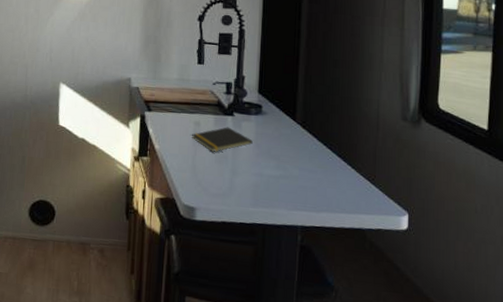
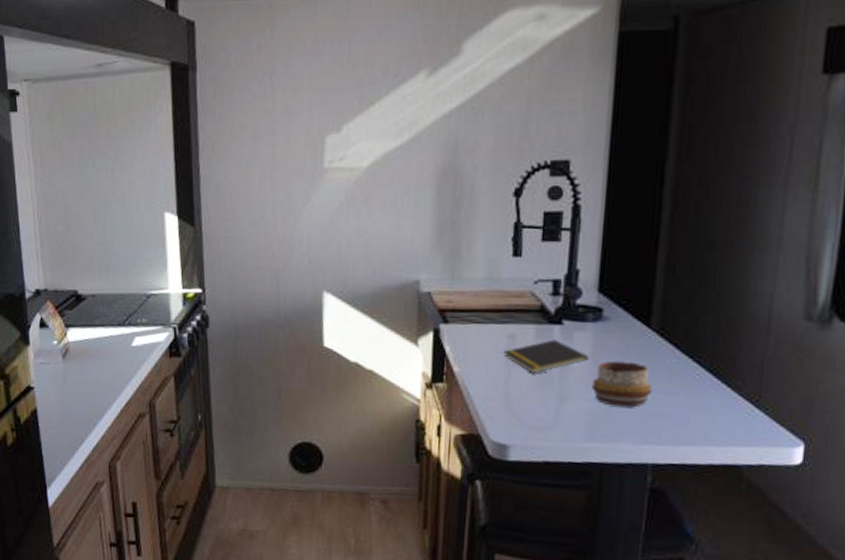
decorative bowl: none [255,145,299,181] -> present [591,360,652,408]

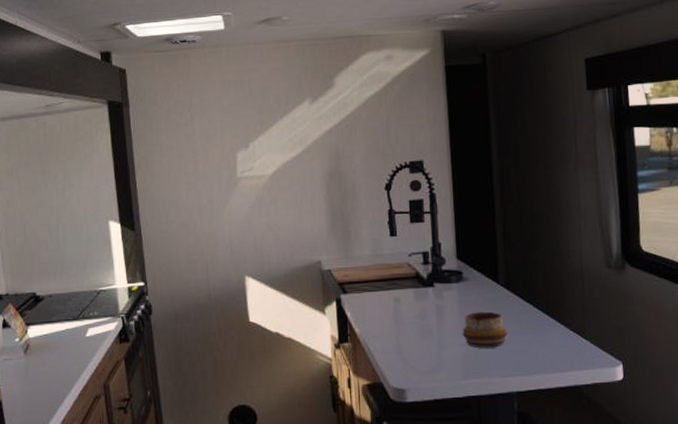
notepad: present [504,339,589,373] -> none [393,299,457,328]

